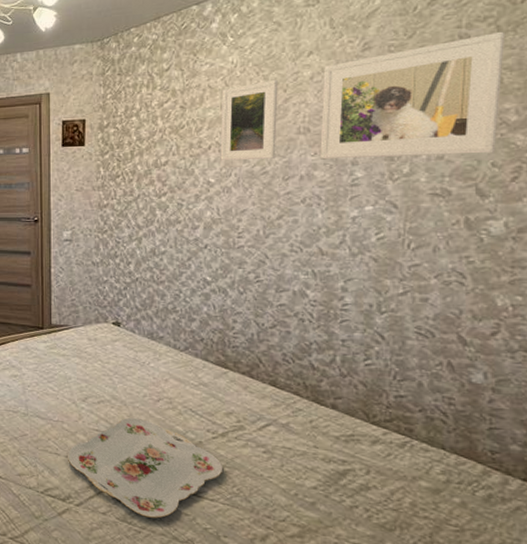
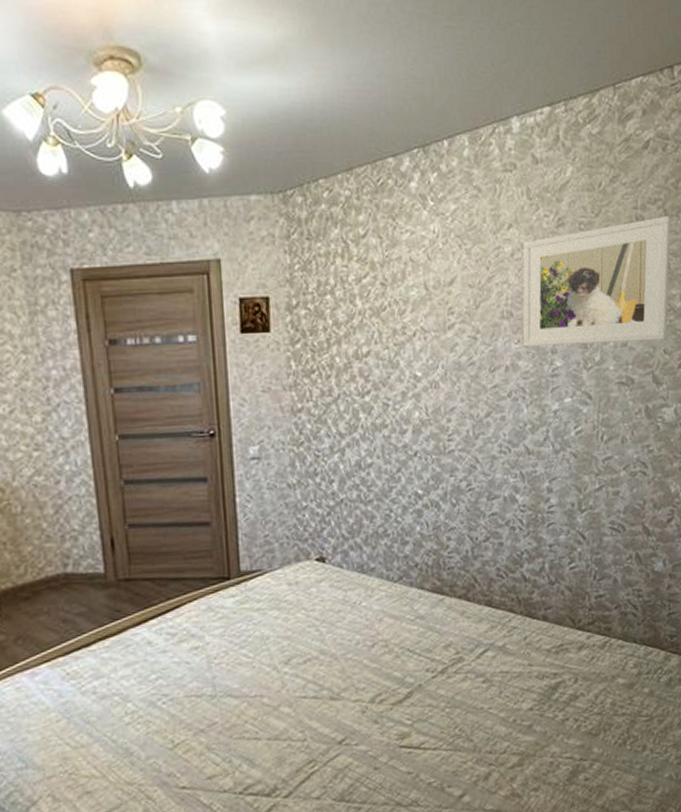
serving tray: present [67,418,224,519] -> none [269,672,445,789]
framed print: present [220,80,278,161] -> none [424,255,482,351]

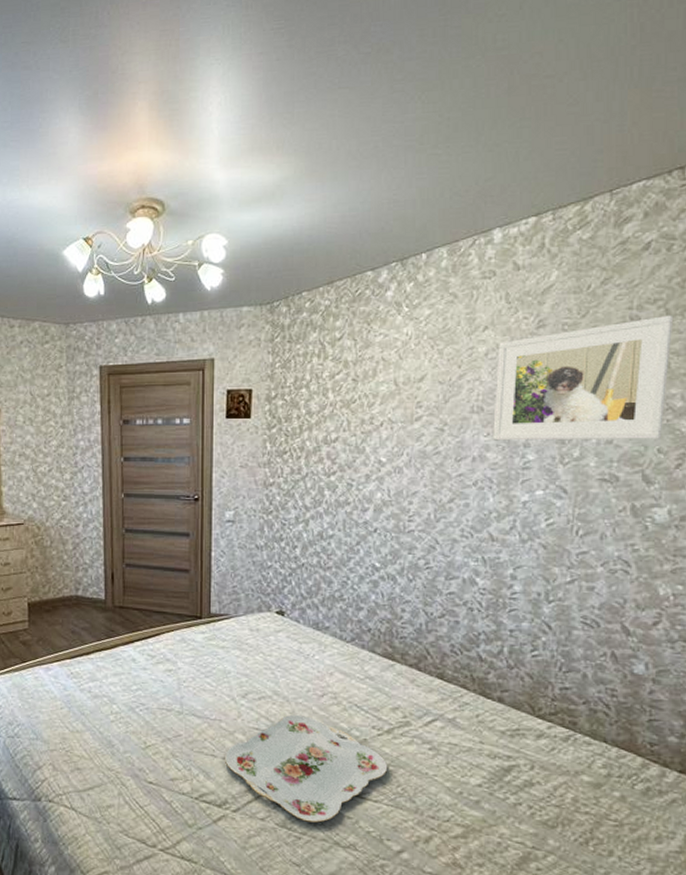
serving tray: none [269,672,445,789] -> present [224,715,388,823]

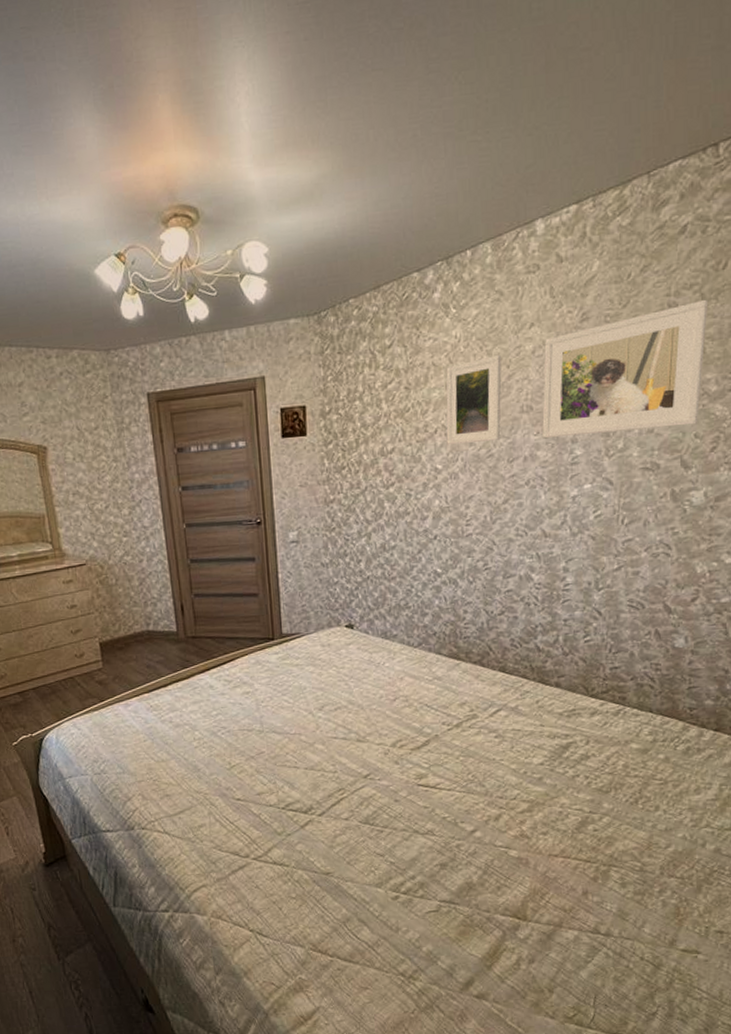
serving tray: present [224,715,388,823] -> none [306,720,459,816]
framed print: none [392,355,452,439] -> present [446,355,502,446]

